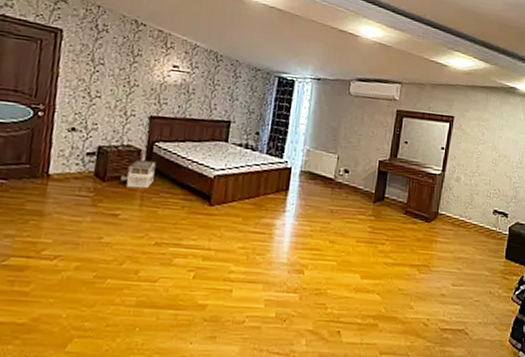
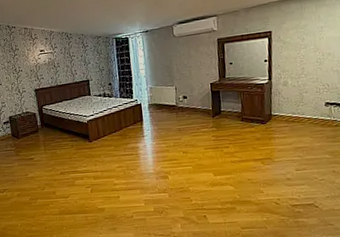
architectural model: present [121,159,156,189] -> none [28,119,49,140]

